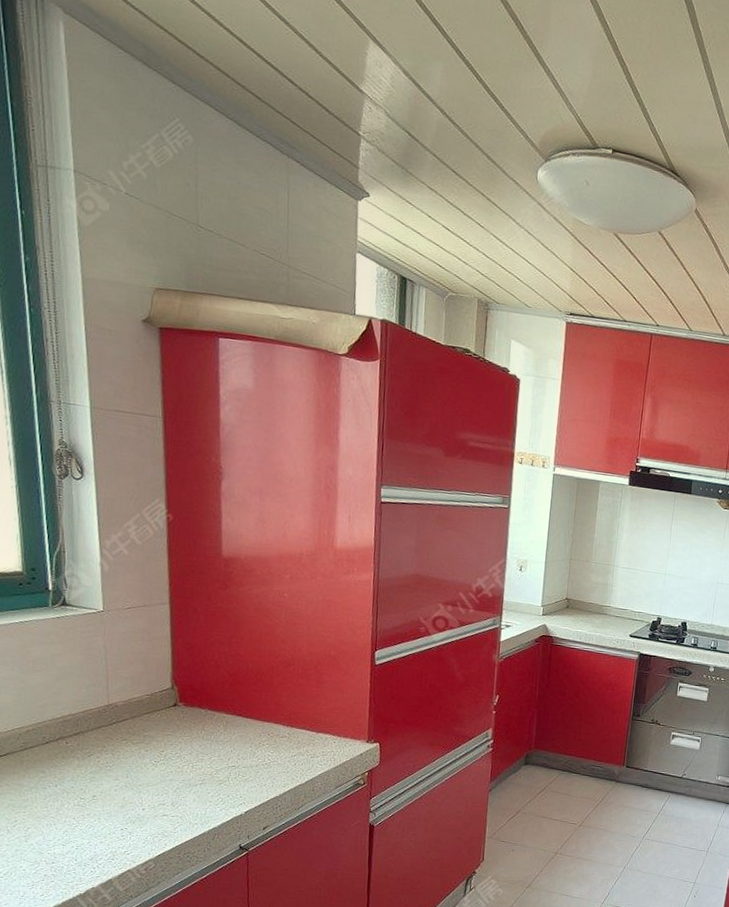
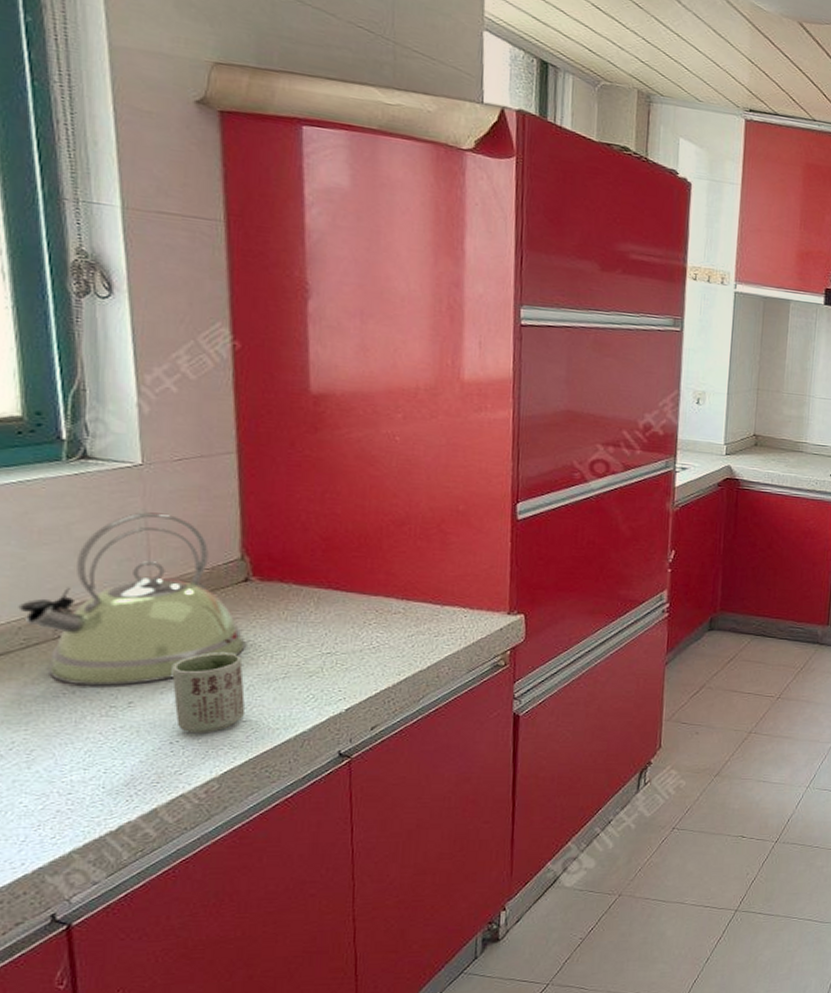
kettle: none [19,648,174,782] -> present [18,512,246,686]
cup: none [123,761,174,824] -> present [173,652,246,734]

